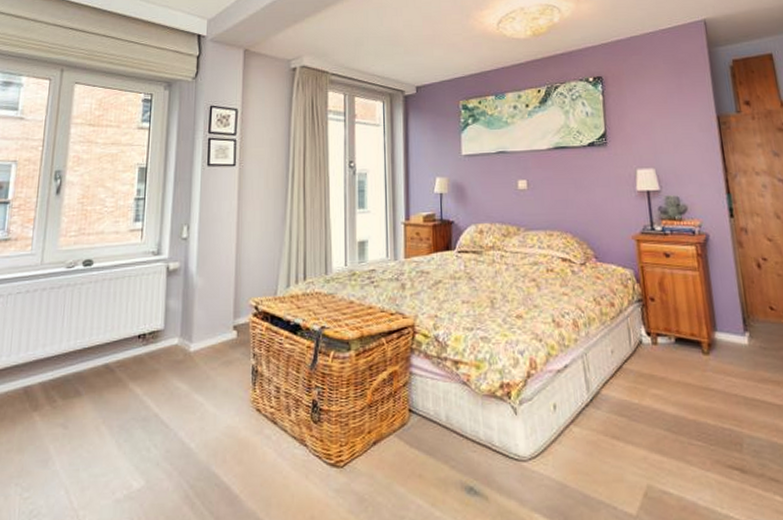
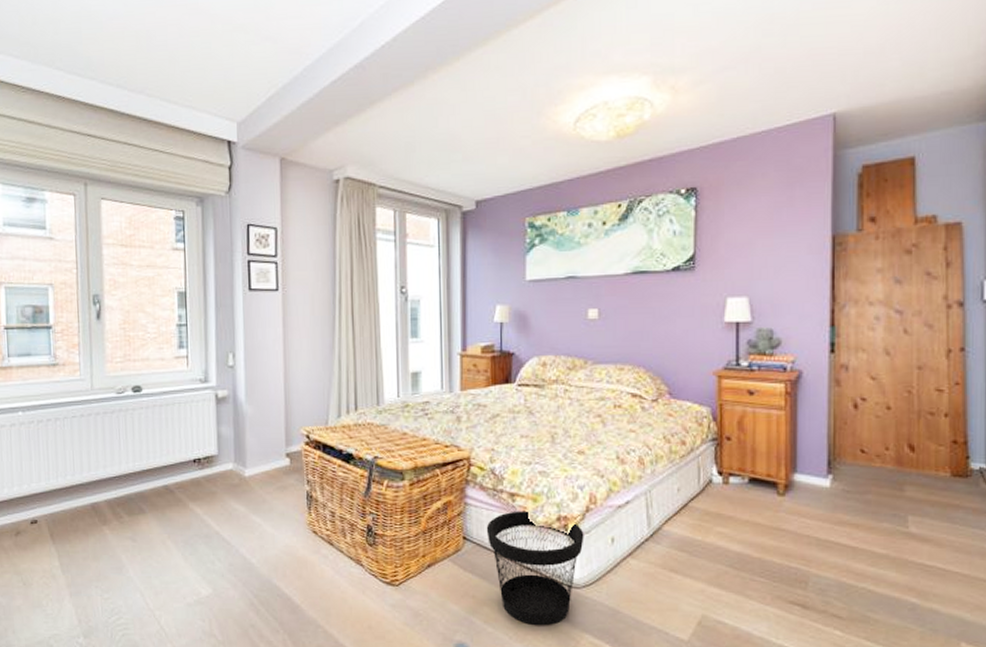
wastebasket: none [431,379,528,507] -> present [486,511,584,626]

